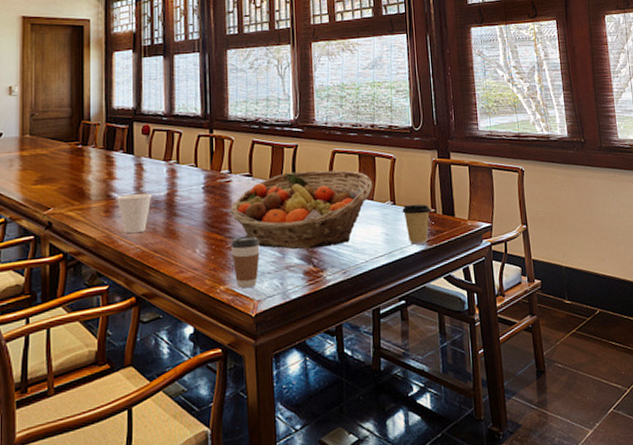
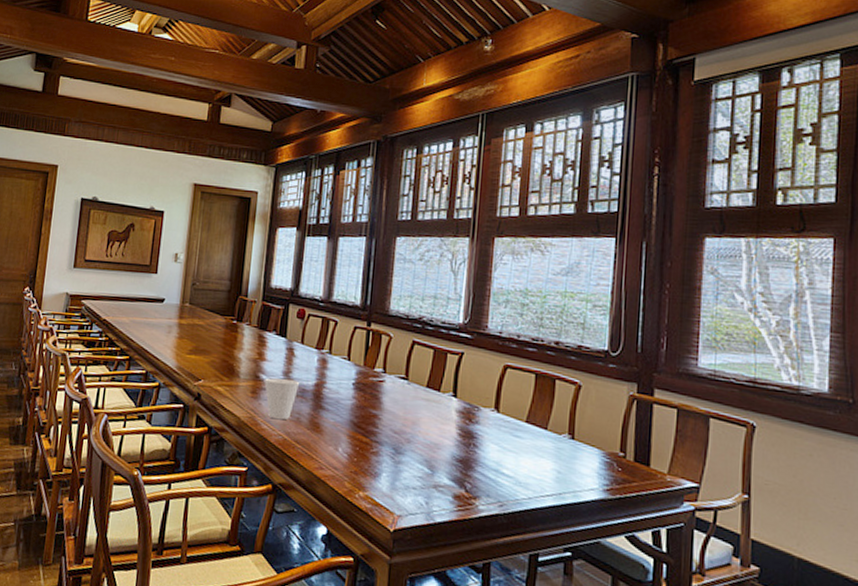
fruit basket: present [230,170,373,250] -> none [379,381,549,474]
coffee cup: present [231,236,260,289] -> none [375,443,408,500]
coffee cup: present [402,204,431,245] -> none [581,441,619,492]

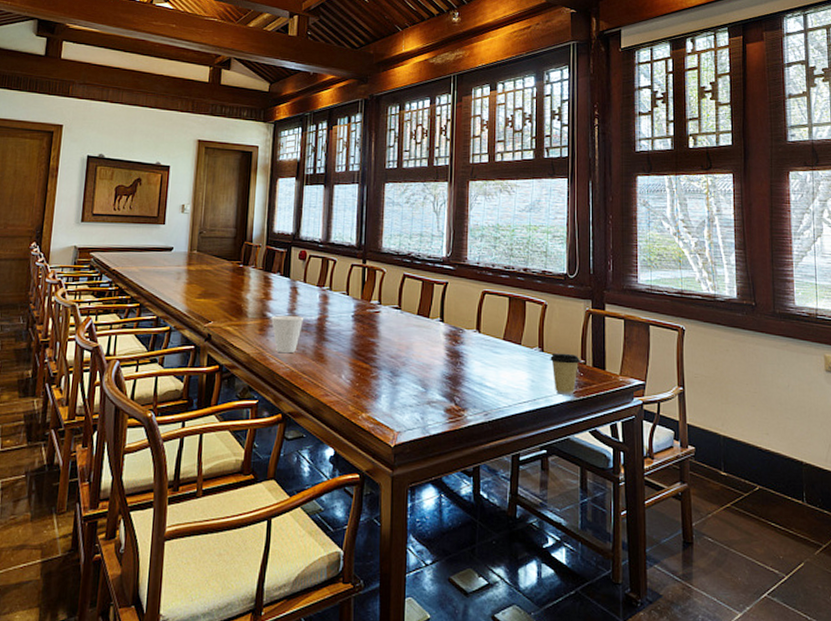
coffee cup: none [581,441,619,492] -> present [550,353,580,395]

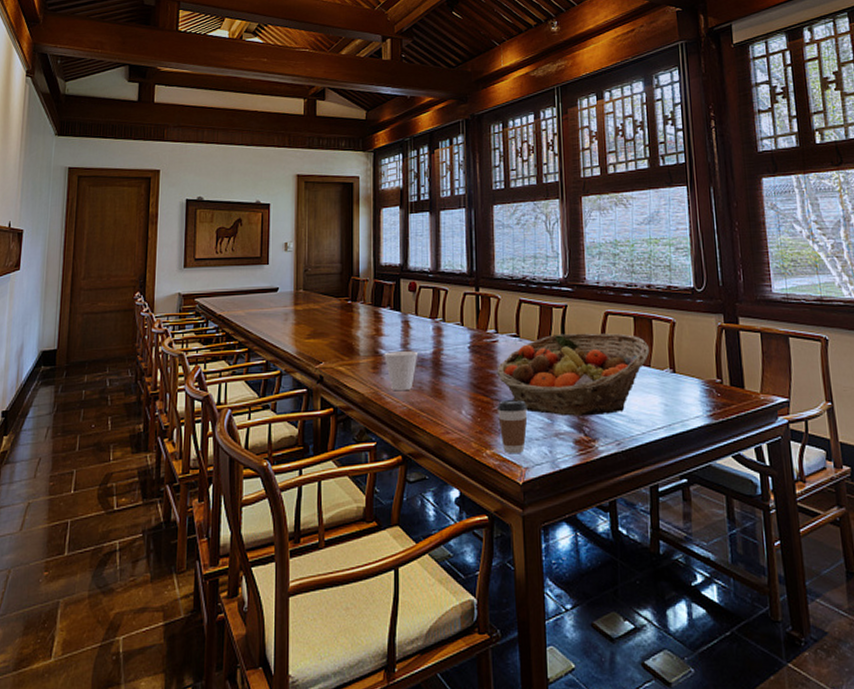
coffee cup: none [375,368,404,419] -> present [498,400,528,454]
fruit basket: none [377,308,522,387] -> present [497,333,650,416]
coffee cup: present [550,353,580,395] -> none [683,373,716,418]

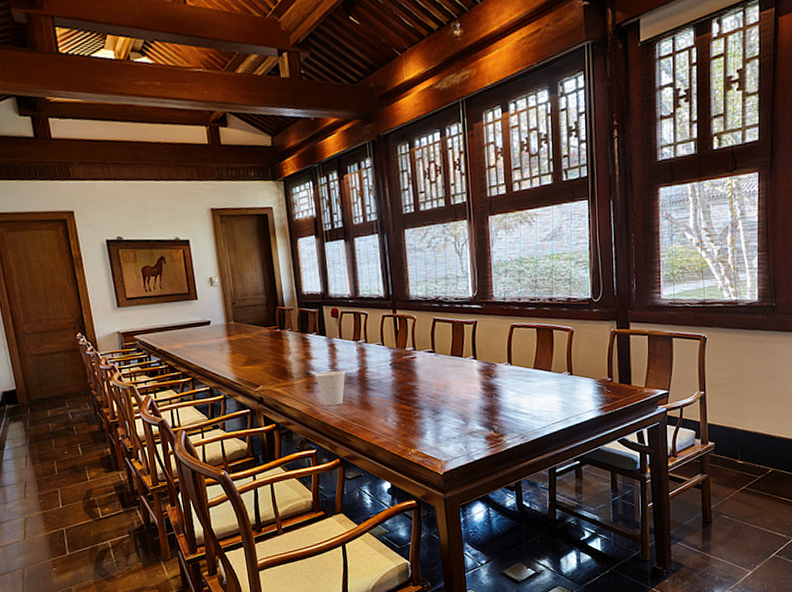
fruit basket: present [497,333,650,416] -> none [416,344,551,418]
coffee cup: present [498,400,528,454] -> none [419,406,445,452]

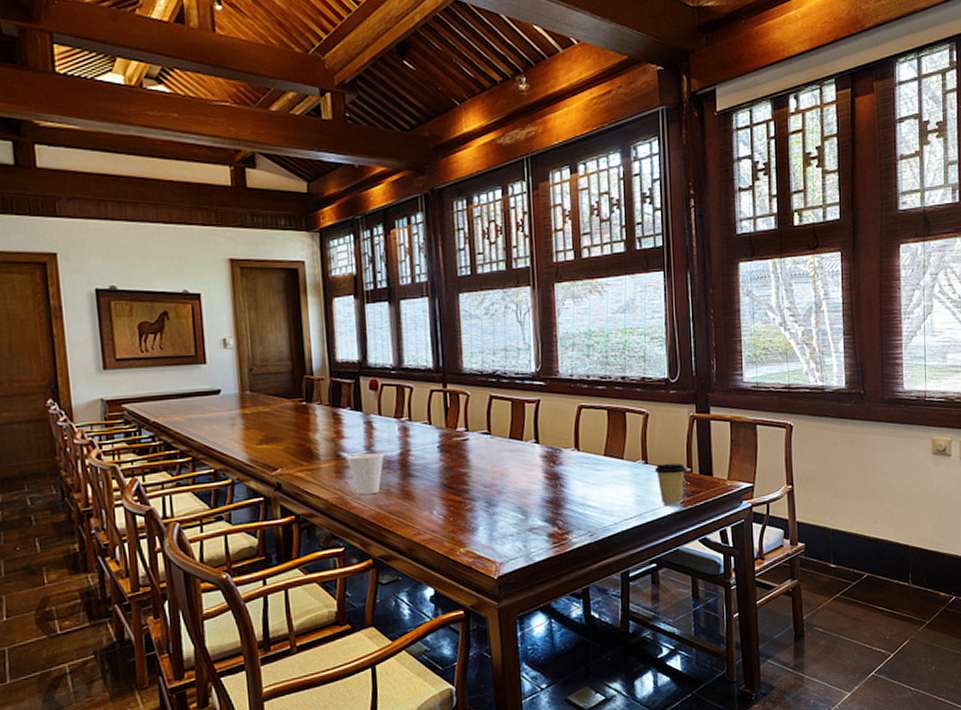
coffee cup: none [579,373,607,412] -> present [655,463,686,506]

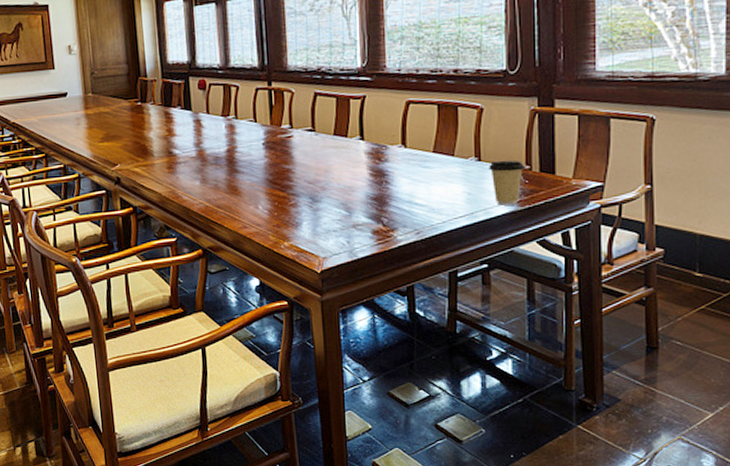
cup: present [347,453,384,495] -> none [178,150,212,190]

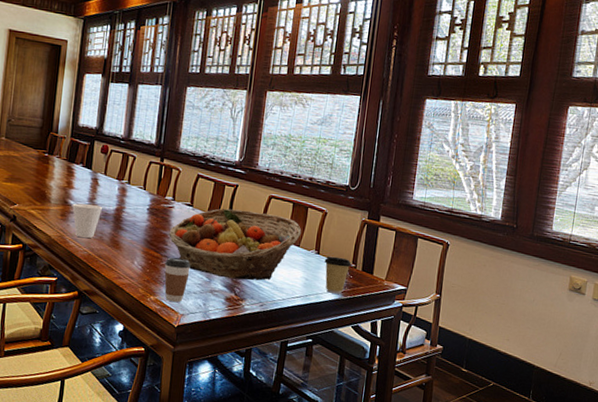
cup: none [178,150,212,190] -> present [72,203,103,239]
fruit basket: none [292,123,454,208] -> present [169,208,302,281]
coffee cup: none [294,194,325,246] -> present [164,257,191,303]

